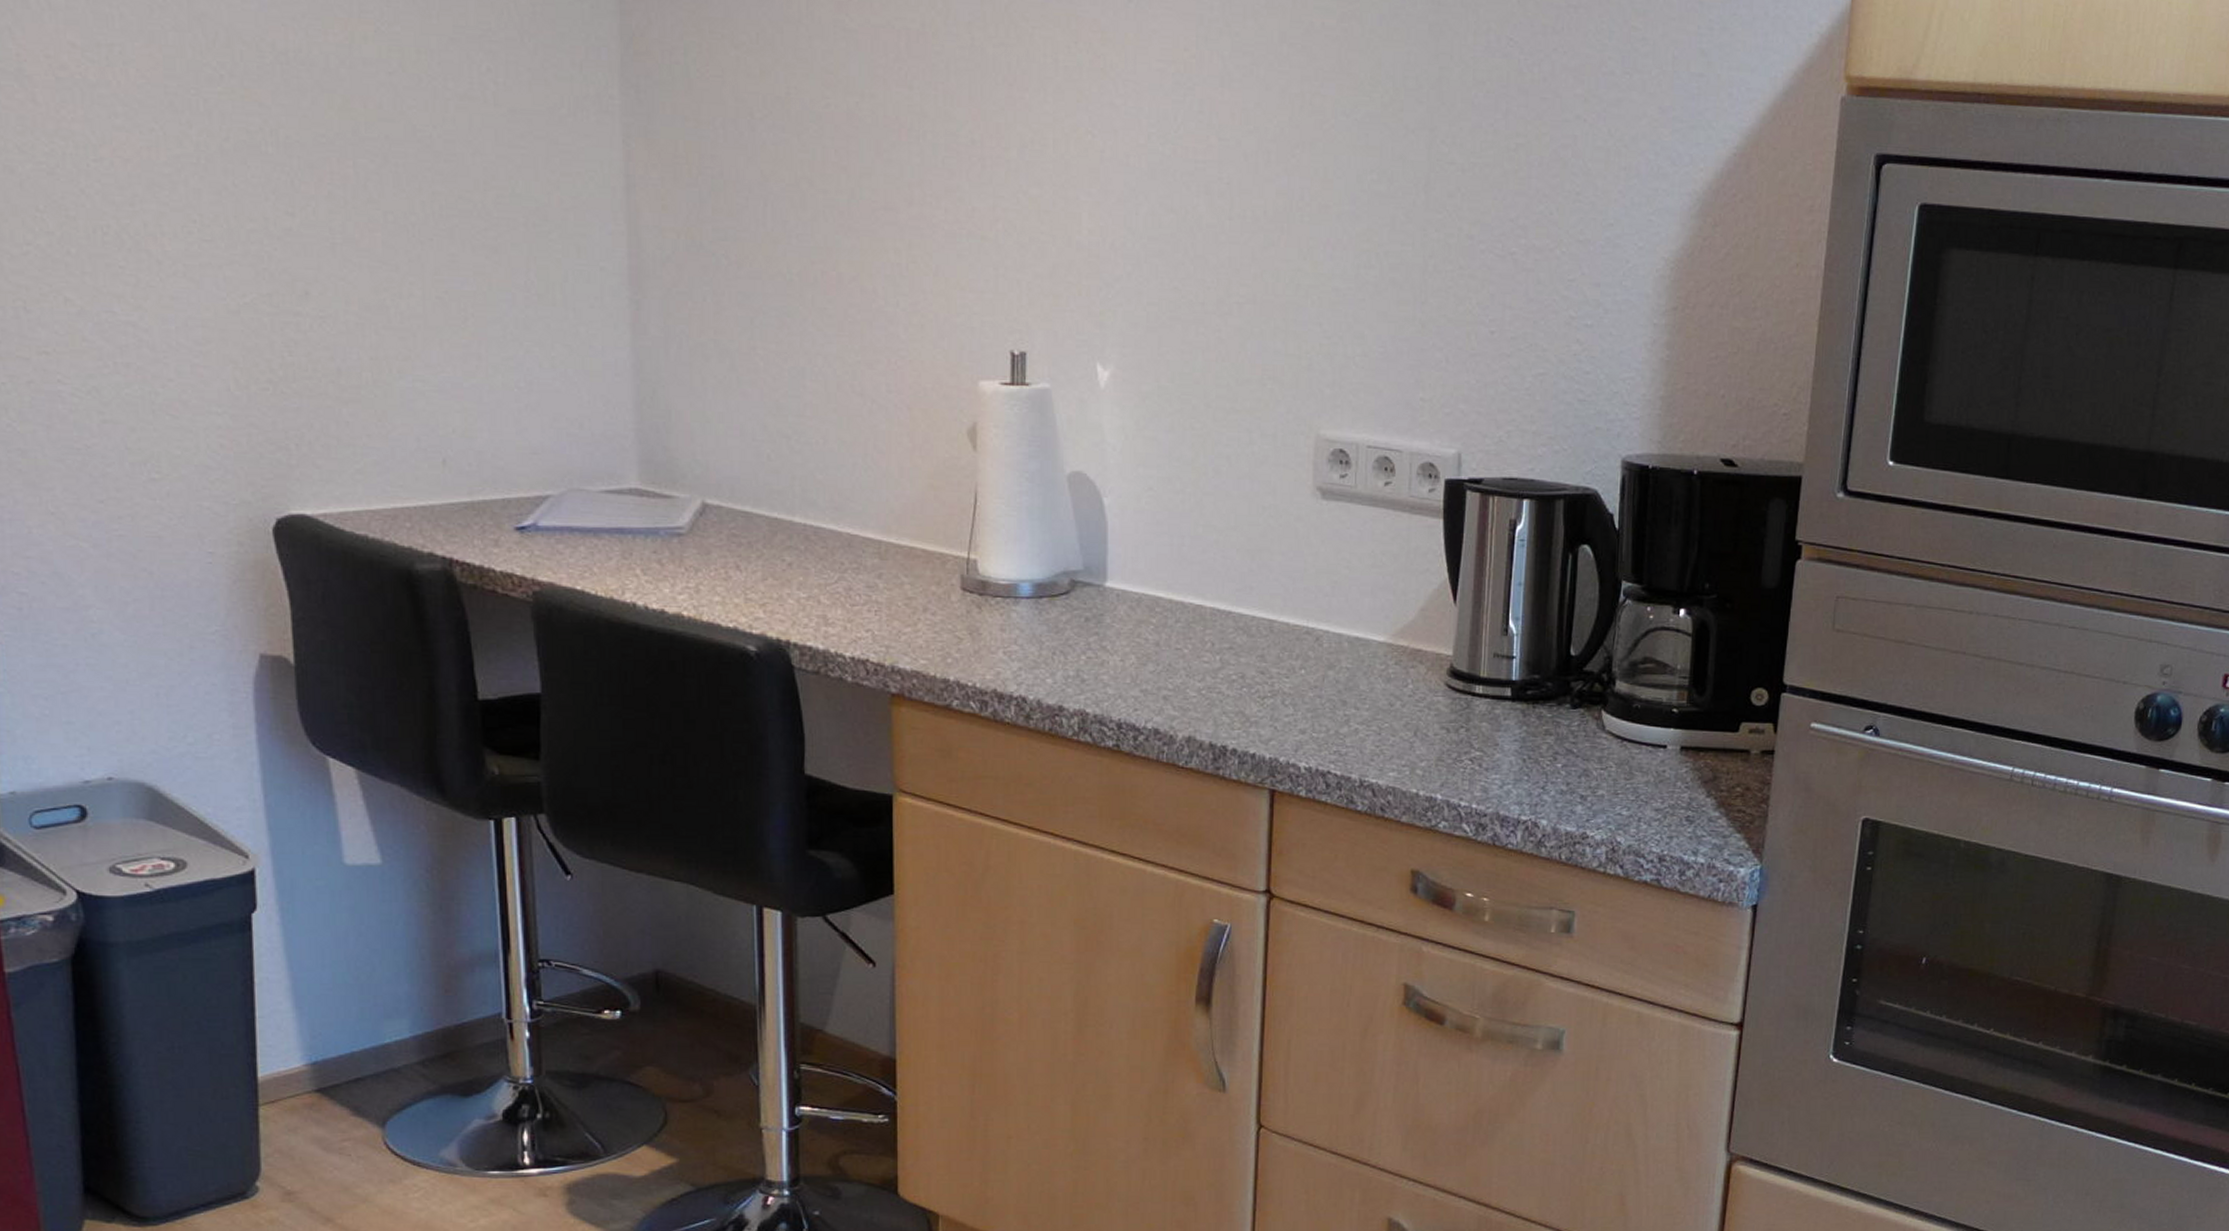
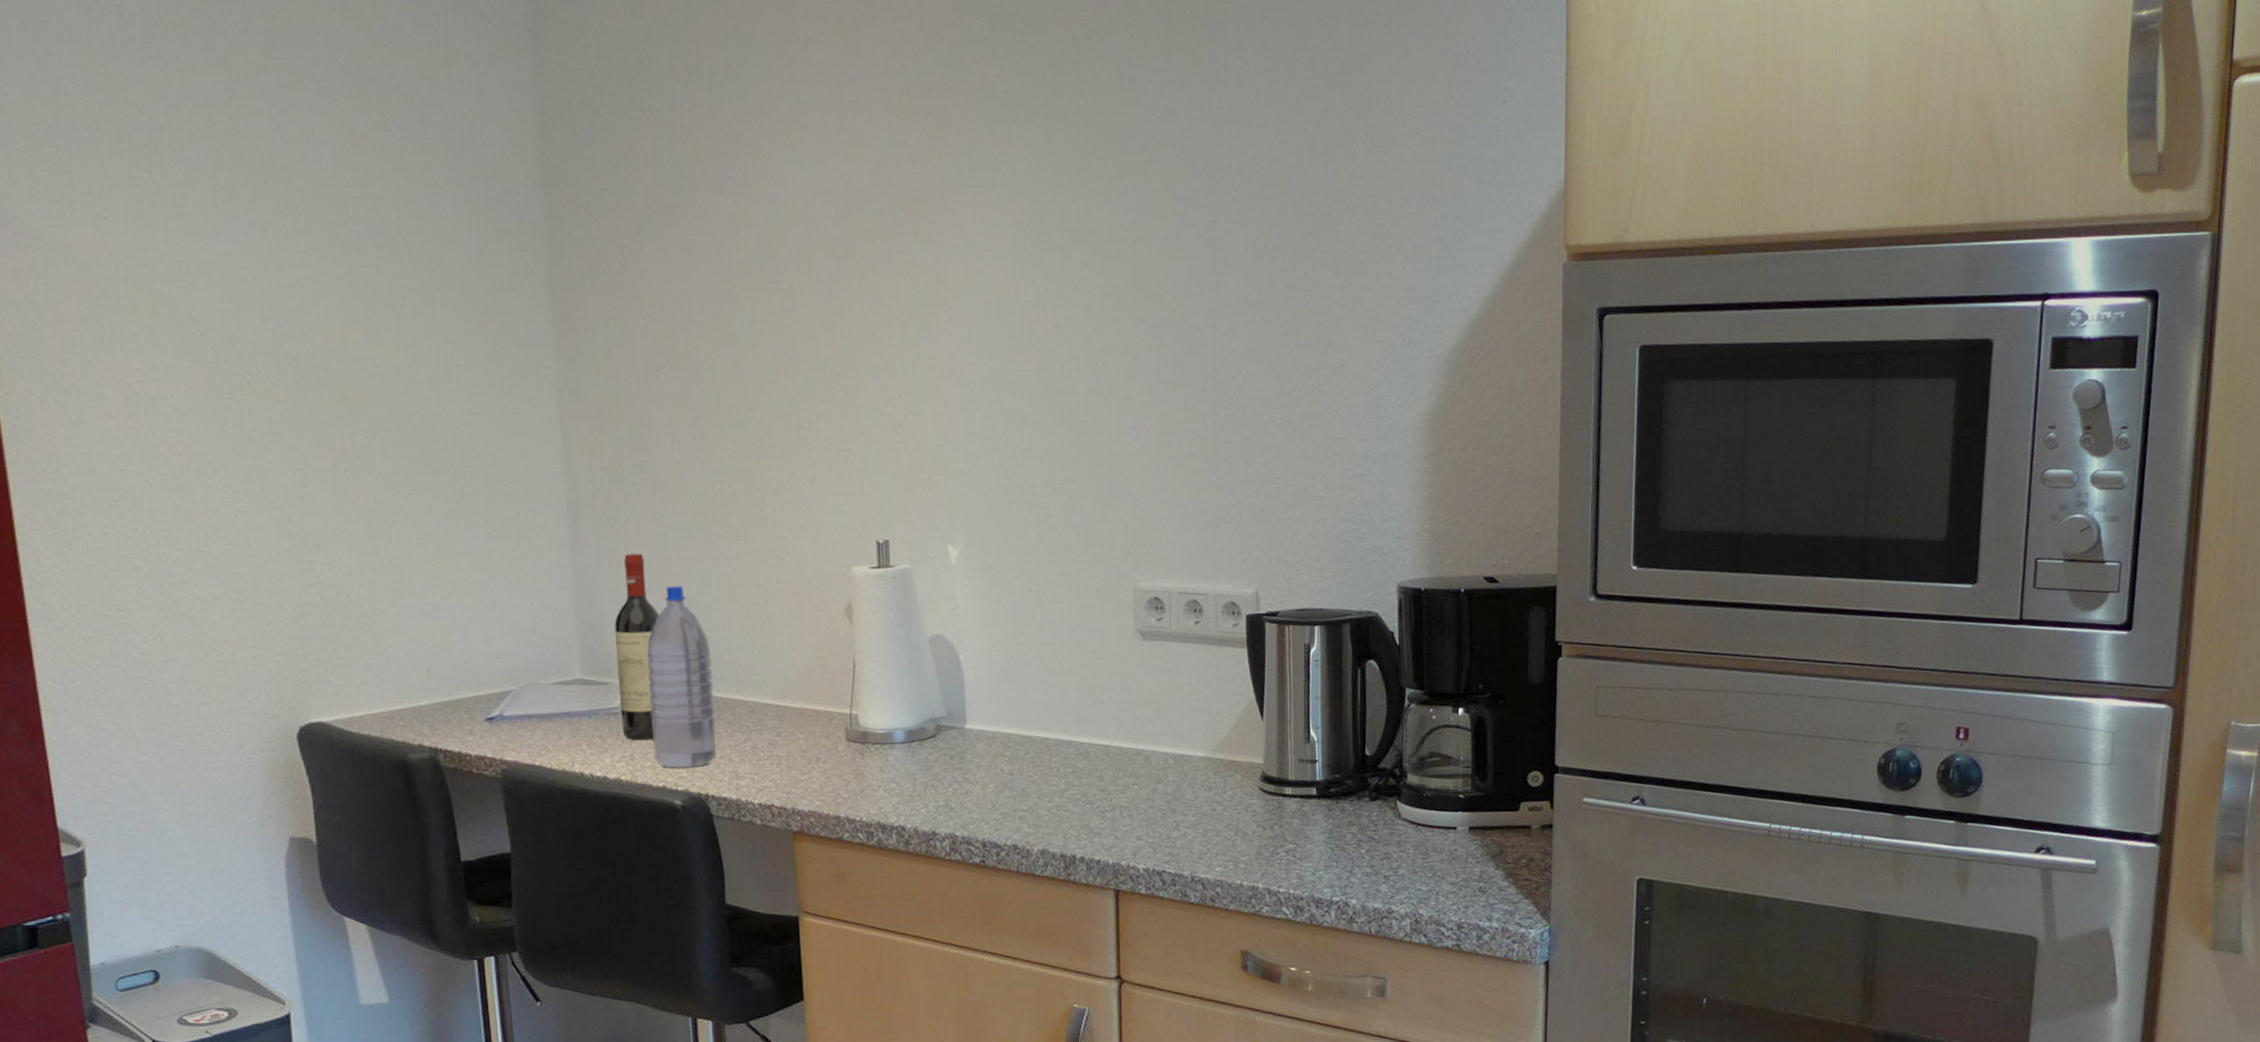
wine bottle: none [682,340,739,570] -> present [614,553,660,741]
water bottle: none [722,384,803,608] -> present [647,586,717,769]

